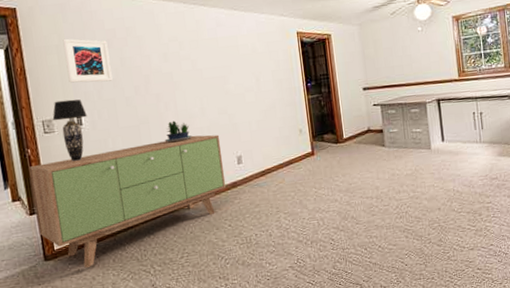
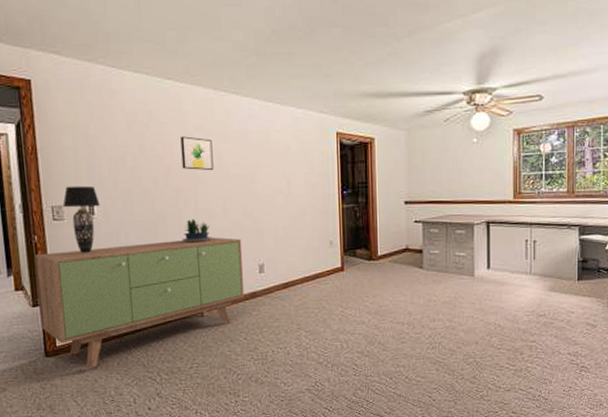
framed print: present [62,38,113,83] -> none [79,118,130,170]
wall art: none [156,47,189,77] -> present [180,136,214,171]

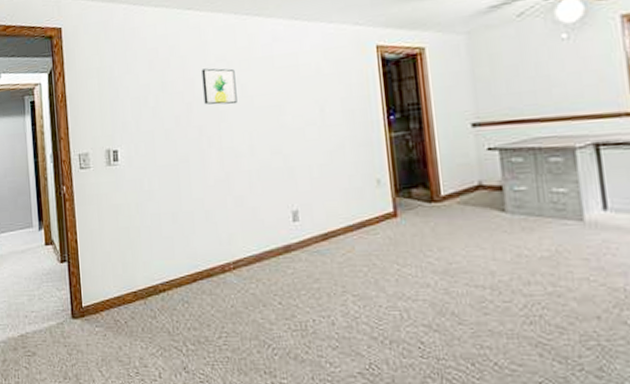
sideboard: present [36,237,245,368] -> none [64,180,278,333]
table lamp: present [63,185,100,254] -> none [89,130,124,204]
potted plant: present [181,219,212,243] -> none [205,160,239,188]

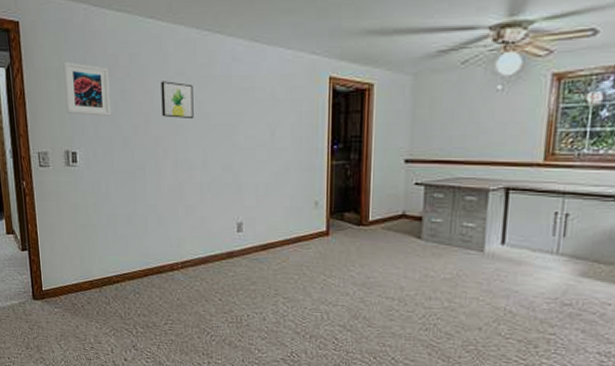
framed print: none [104,60,152,112] -> present [63,61,111,116]

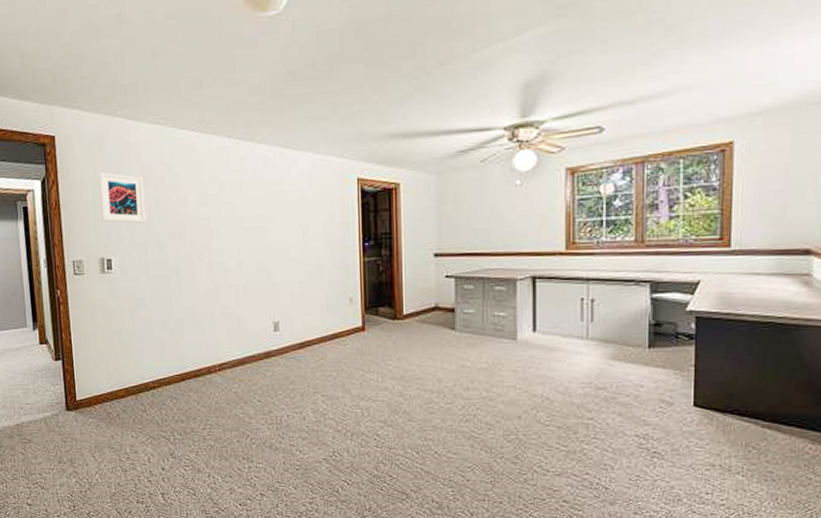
wall art: present [161,81,194,120] -> none [195,187,228,223]

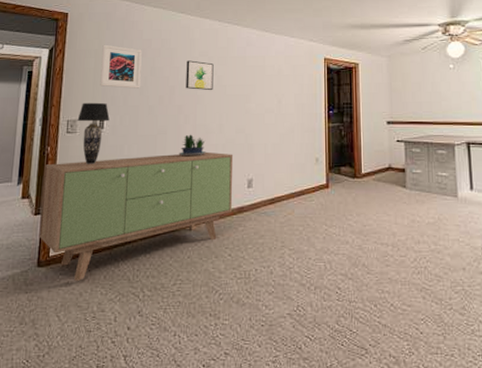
sideboard: none [58,292,259,424] -> present [40,151,234,281]
table lamp: none [83,240,117,309] -> present [77,102,110,165]
wall art: none [195,187,228,223] -> present [186,60,214,91]
potted plant: none [195,273,226,298] -> present [178,134,207,157]

